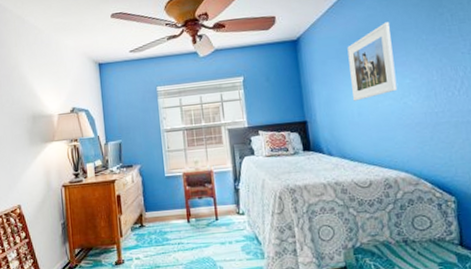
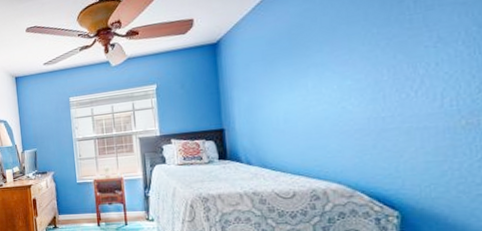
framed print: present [347,22,398,101] -> none [275,15,335,107]

